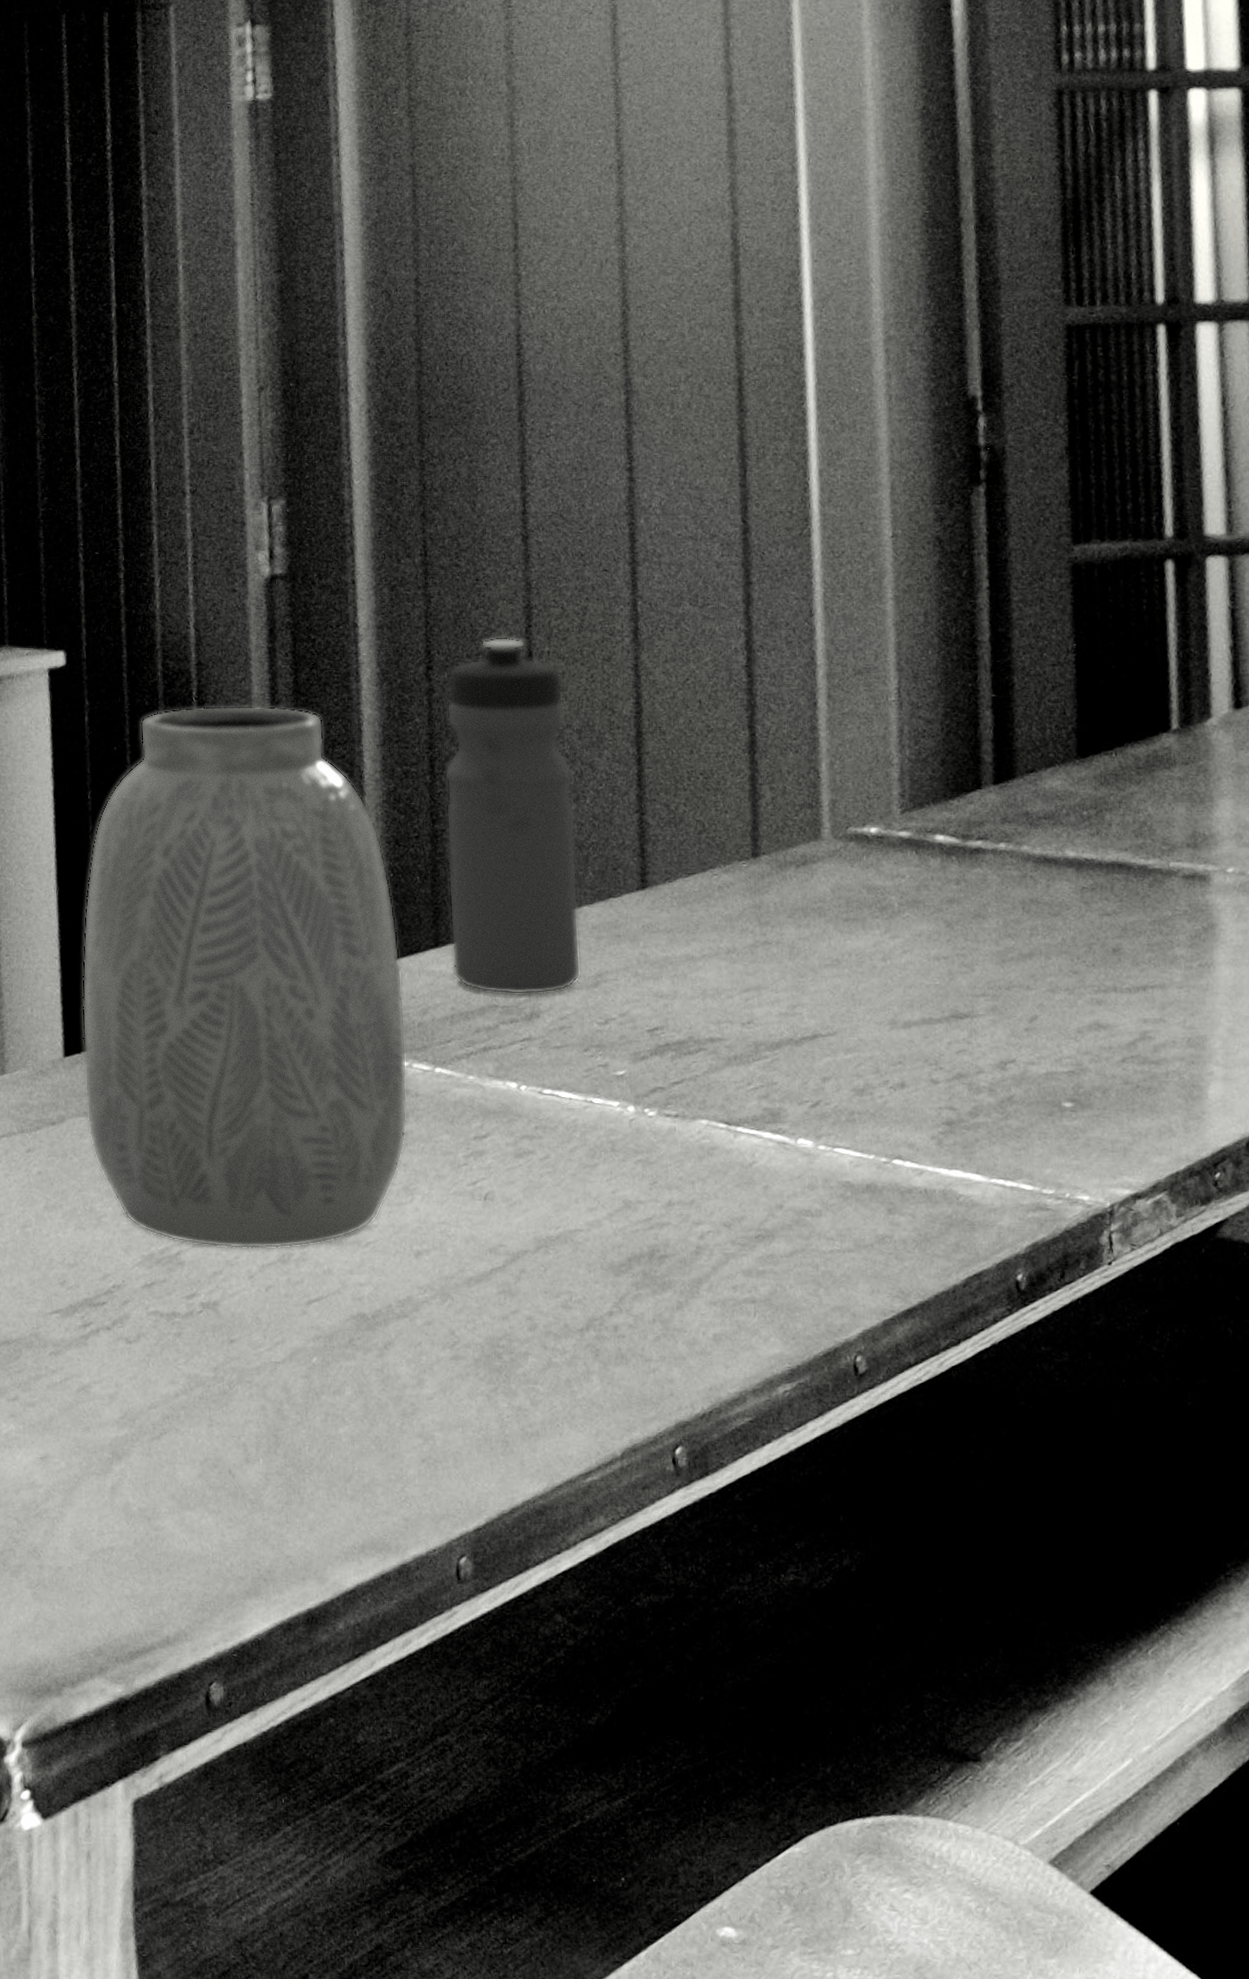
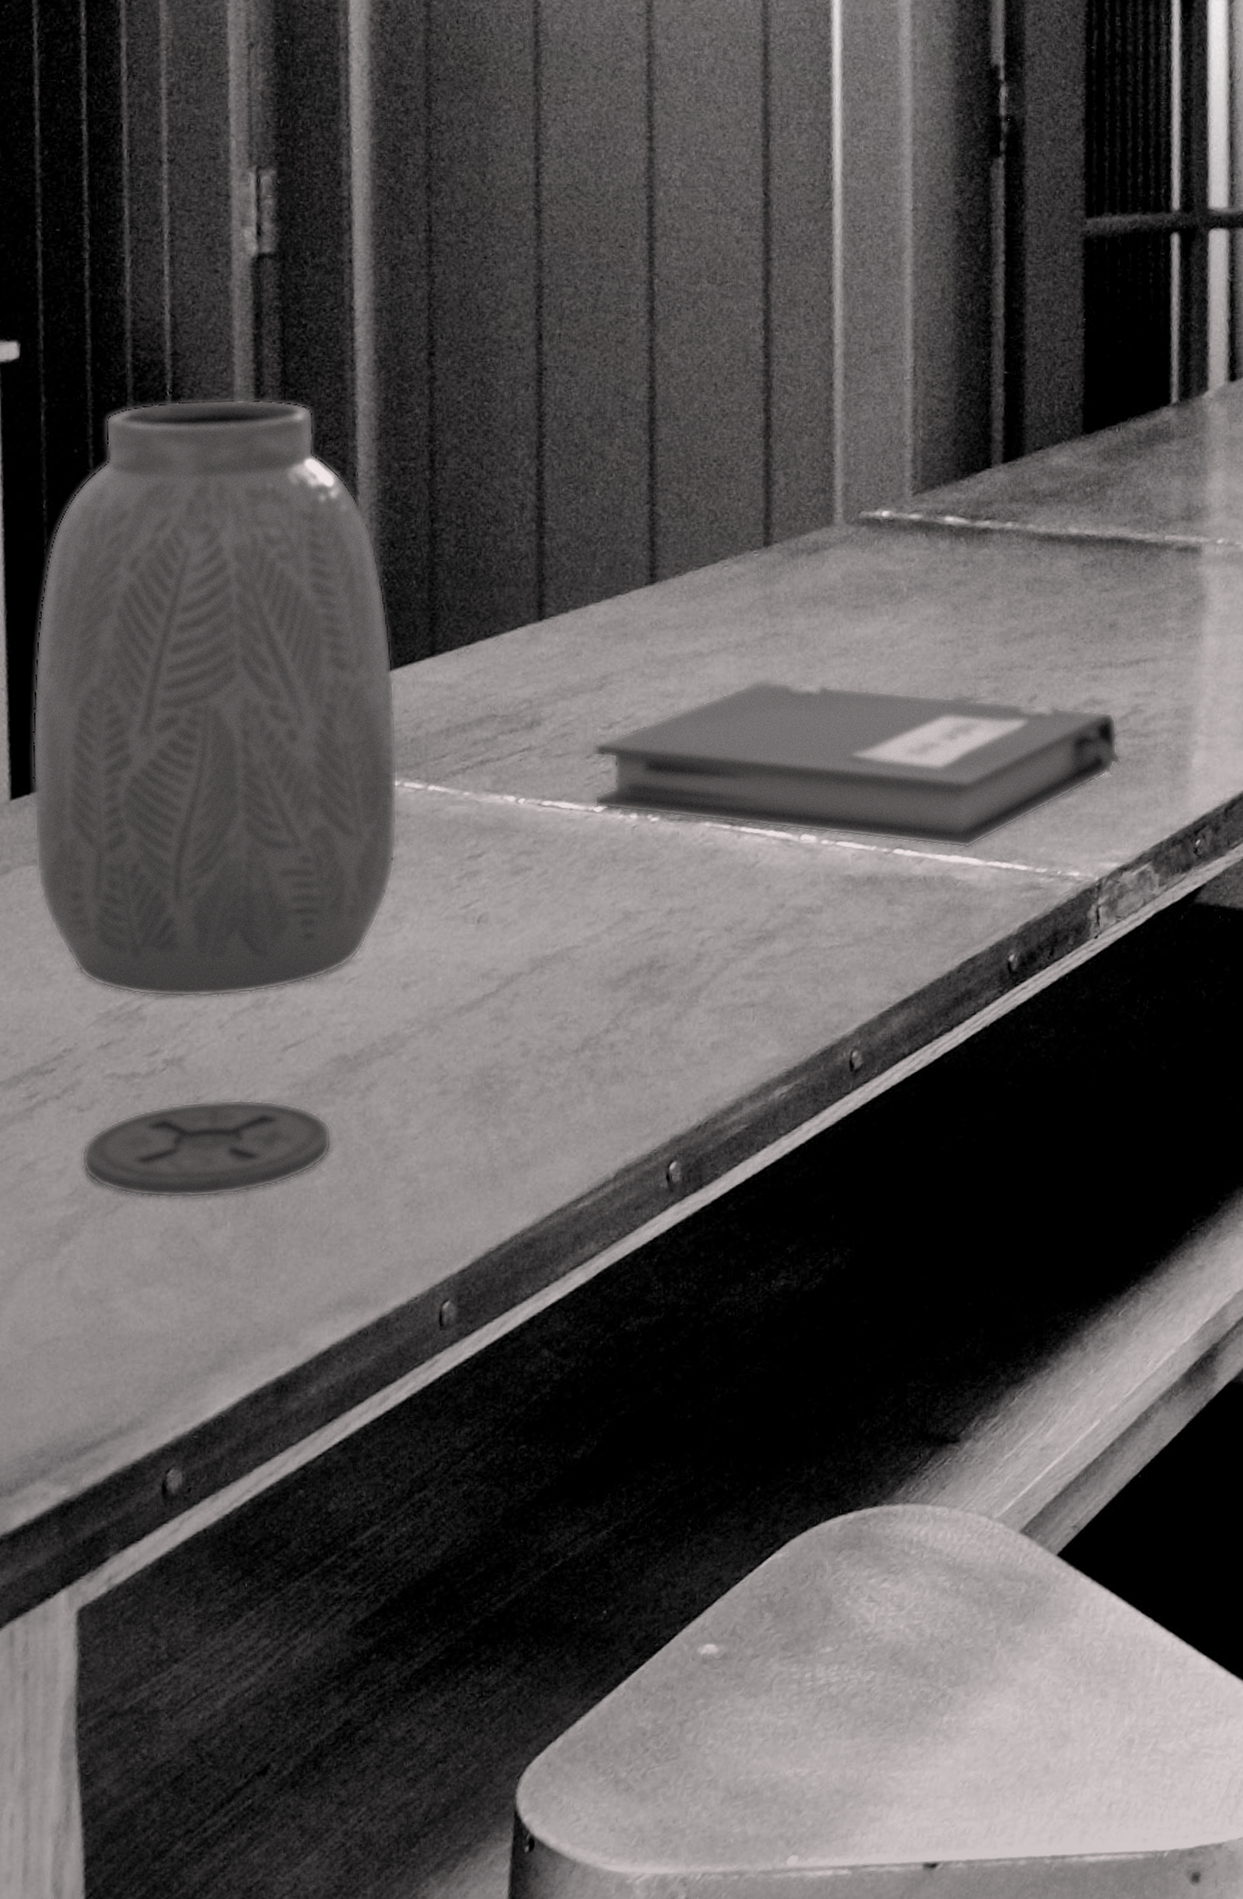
coaster: none [130,1344,354,1434] -> present [81,1099,332,1199]
water bottle: present [444,637,581,995] -> none [445,319,586,703]
notebook: none [591,987,1132,1164] -> present [594,680,1122,849]

